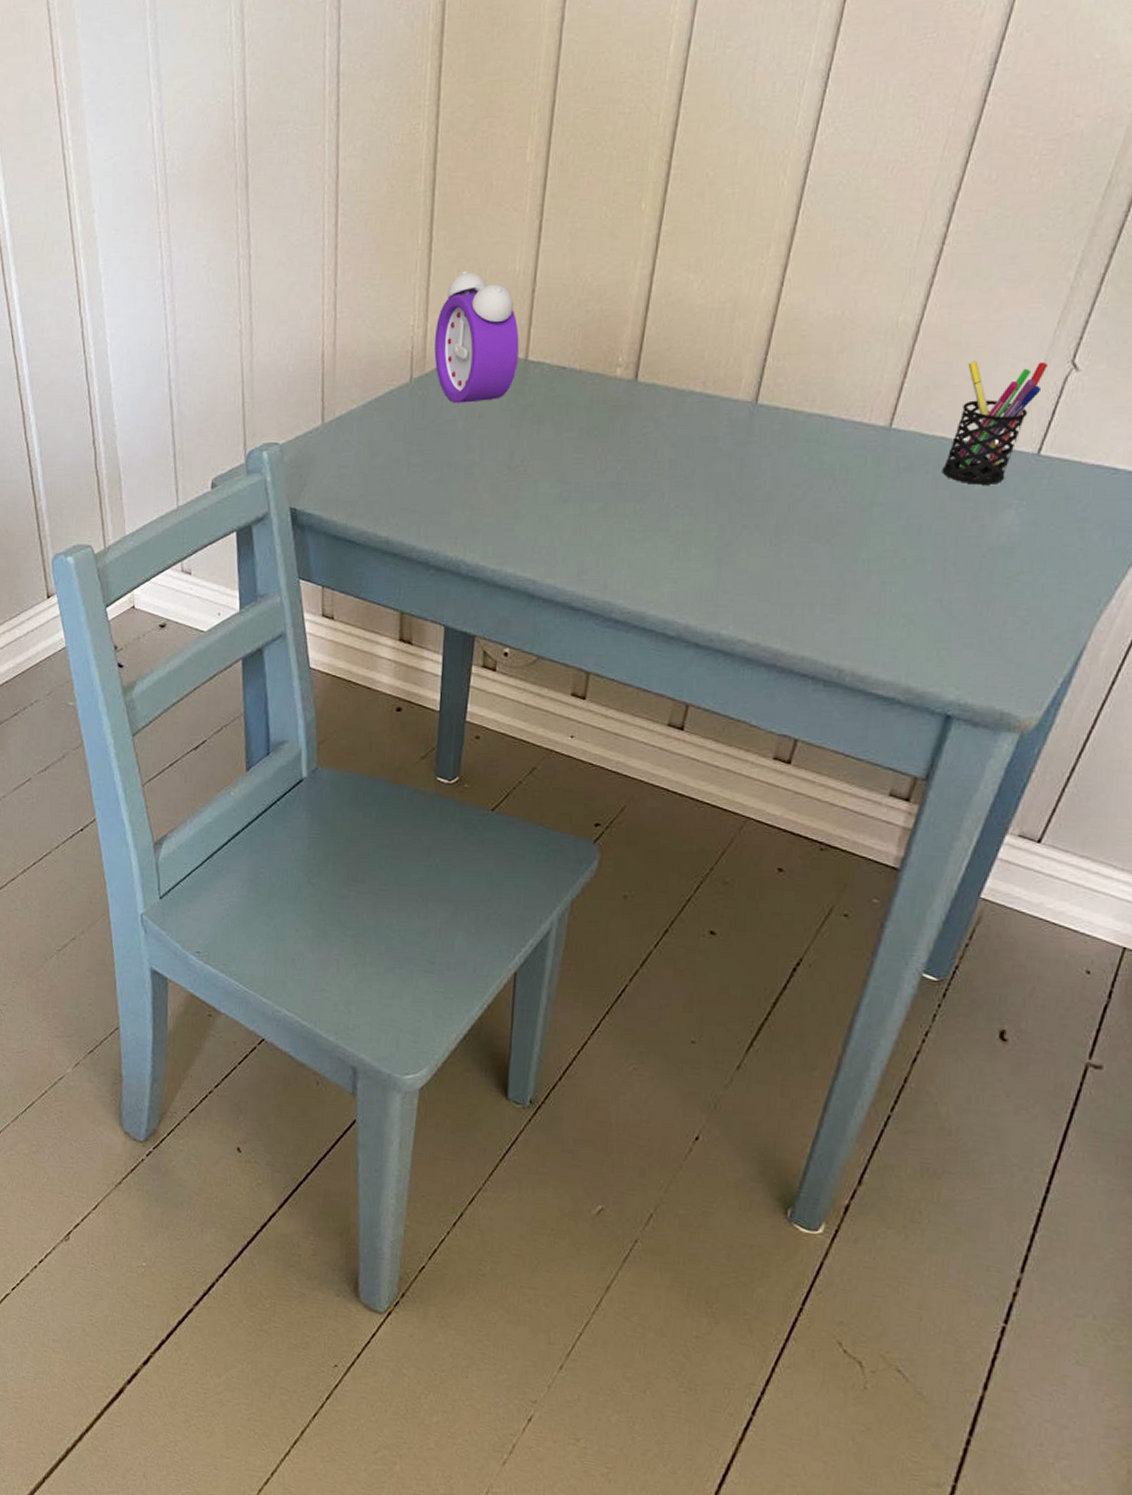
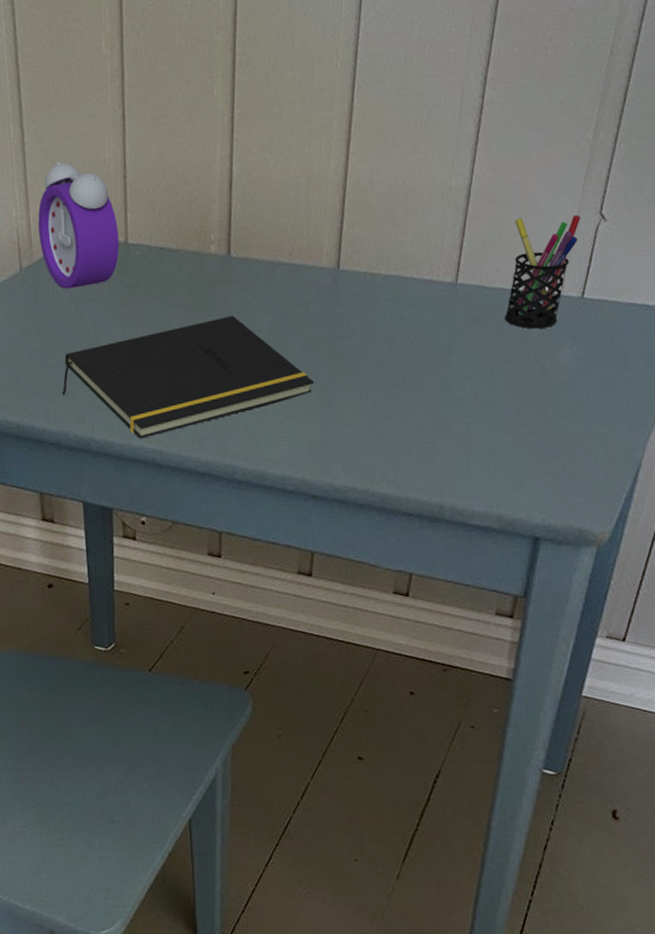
notepad: none [437,444,714,566] -> present [62,315,315,439]

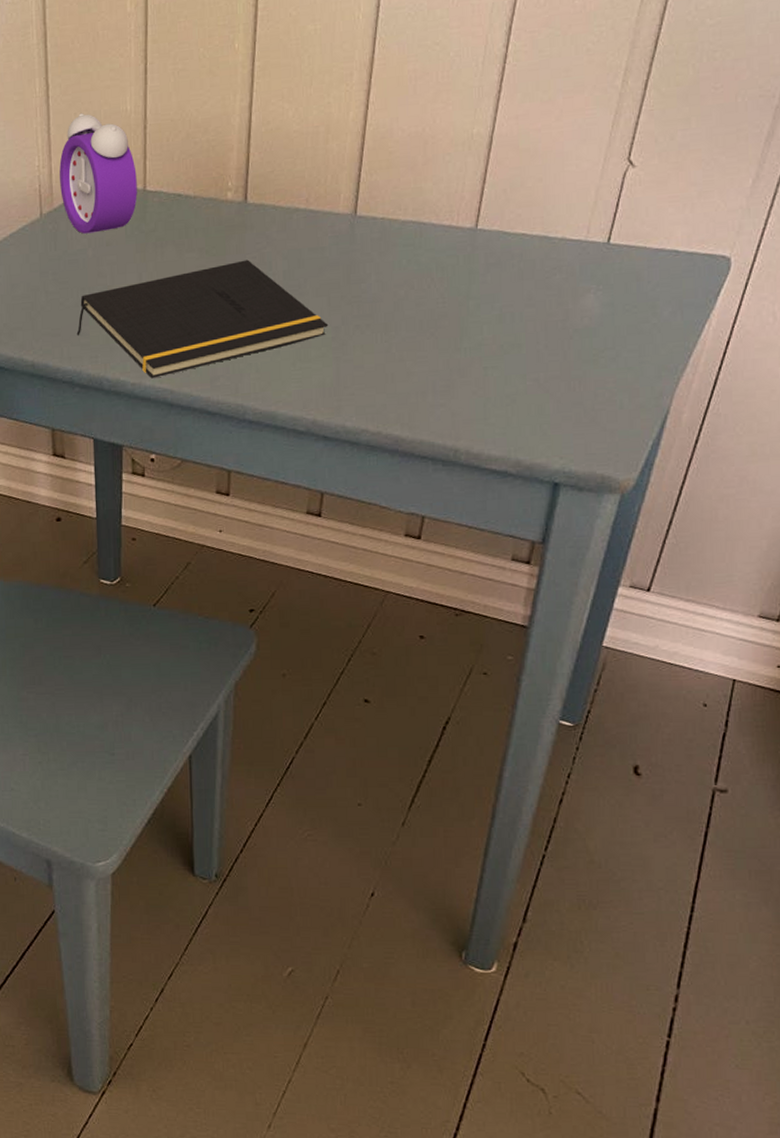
pen holder: present [504,214,581,329] -> none [526,161,608,274]

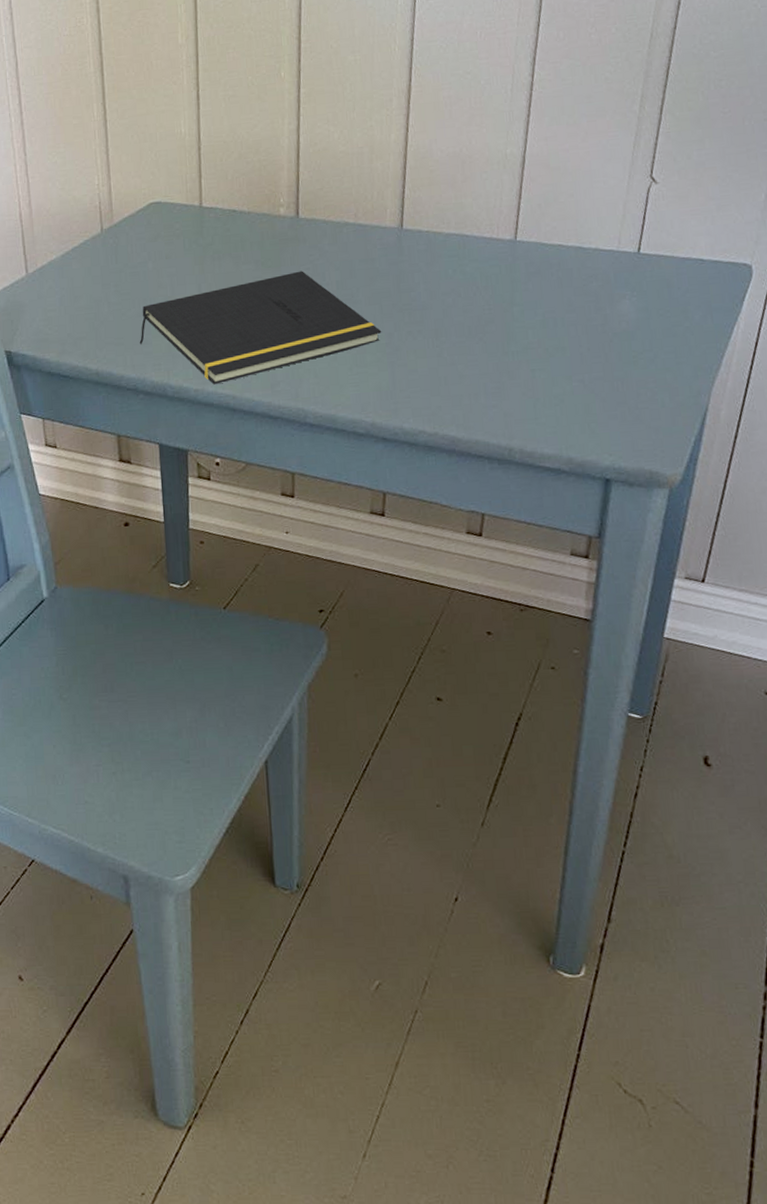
alarm clock: present [59,113,137,234] -> none [118,135,194,248]

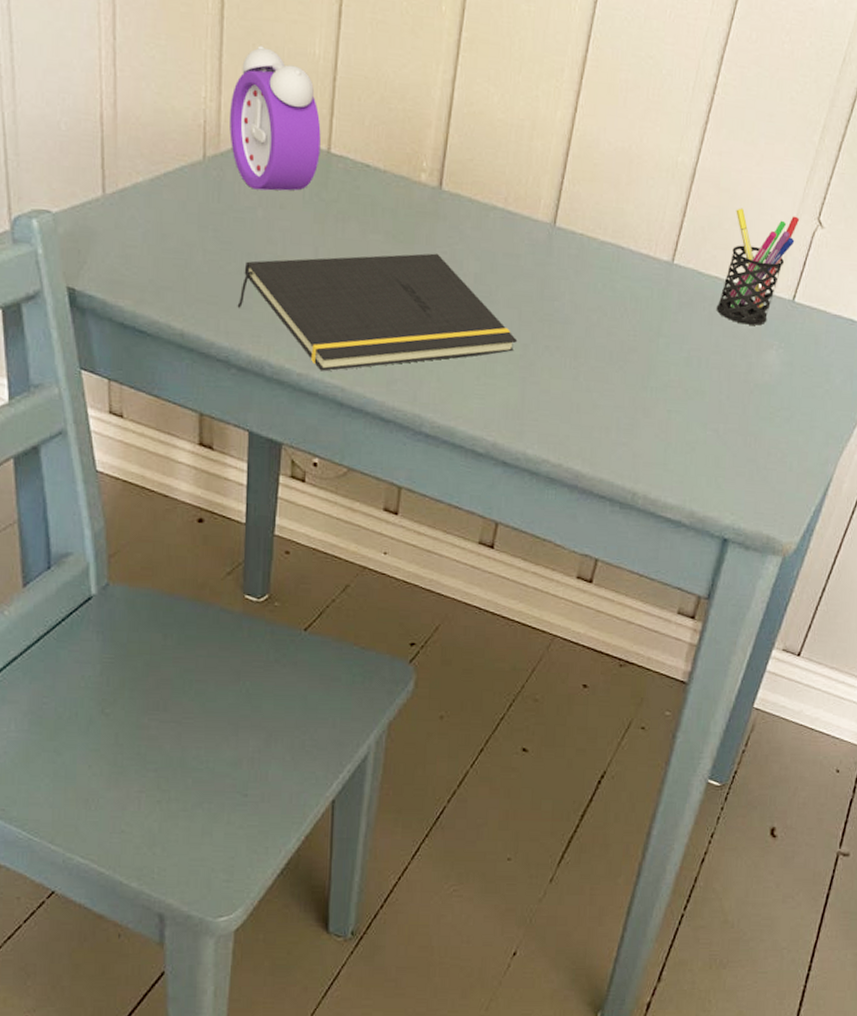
alarm clock: none [118,135,194,248] -> present [229,45,321,191]
pen holder: none [563,178,633,282] -> present [716,208,800,326]

